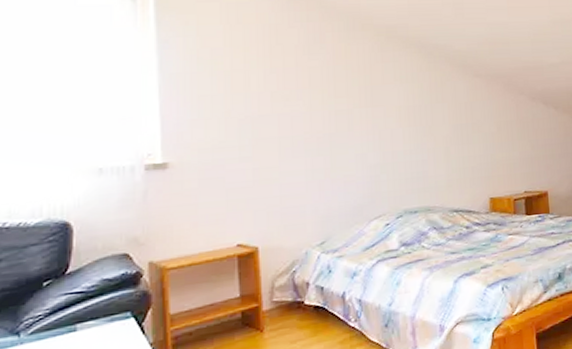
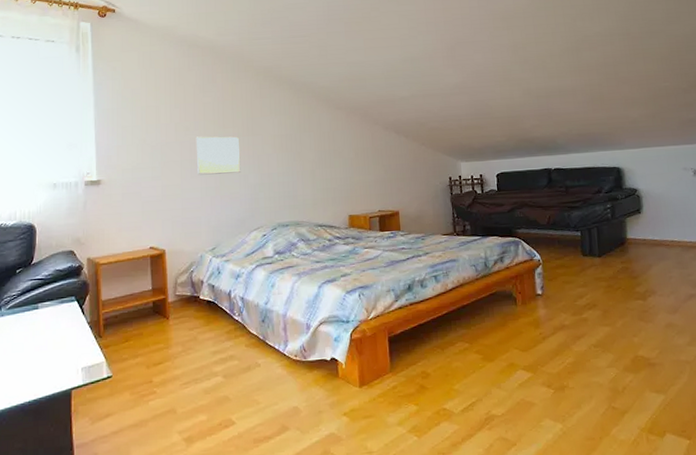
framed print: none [298,107,358,155] -> present [195,136,241,175]

